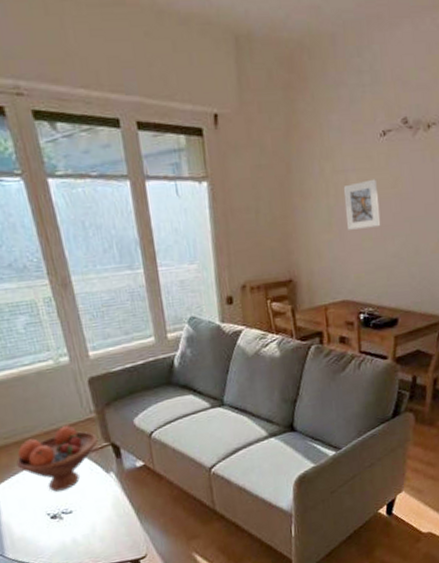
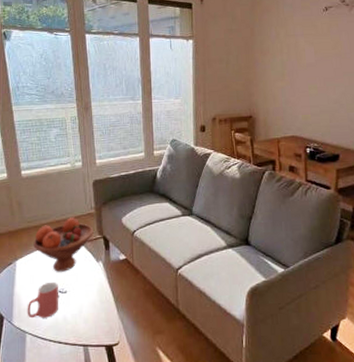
mug: none [21,503,64,547] -> present [27,282,58,319]
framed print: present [343,179,381,230] -> none [294,42,324,80]

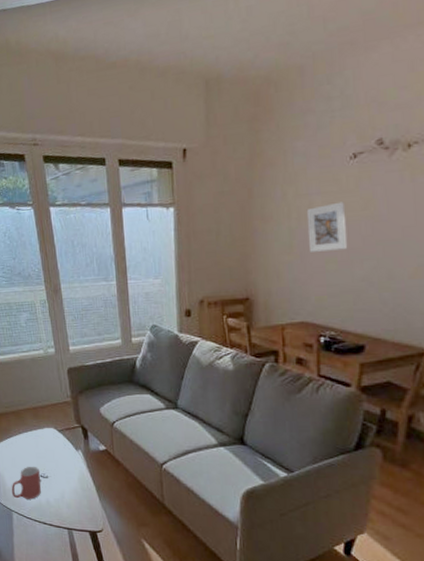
fruit bowl: present [33,217,94,272] -> none [12,405,71,458]
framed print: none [294,42,324,80] -> present [306,201,348,252]

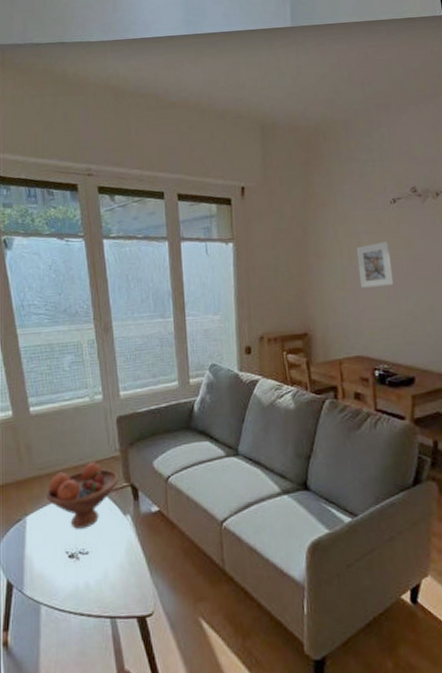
mug: present [11,467,41,500] -> none [40,541,79,586]
fruit bowl: none [12,405,71,458] -> present [46,462,119,529]

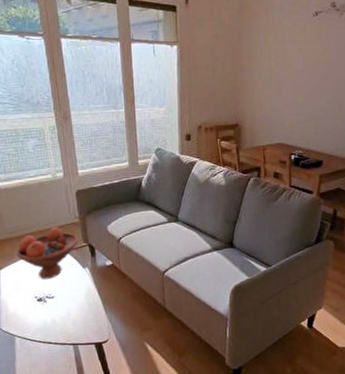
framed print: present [356,241,394,288] -> none [282,48,311,87]

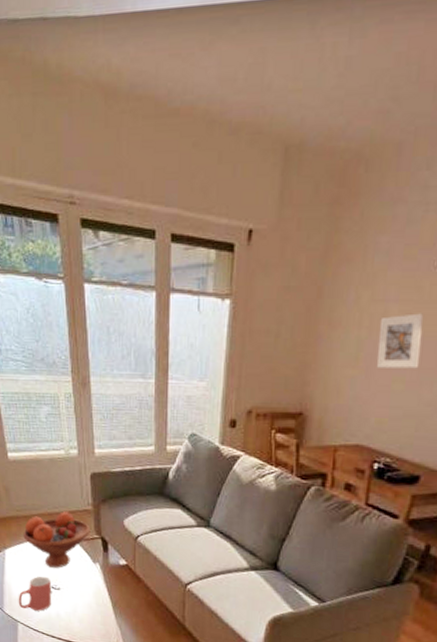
mug: none [14,289,46,323] -> present [18,576,51,611]
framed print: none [282,48,311,87] -> present [376,313,424,369]

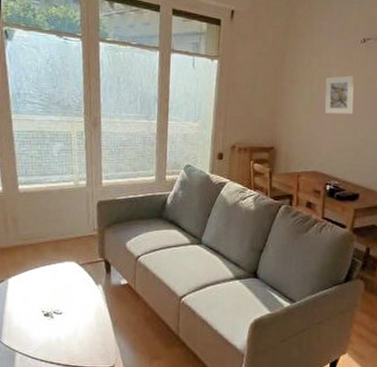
mug: present [18,576,51,611] -> none [17,303,53,338]
fruit bowl: present [23,511,90,568] -> none [28,238,95,293]

